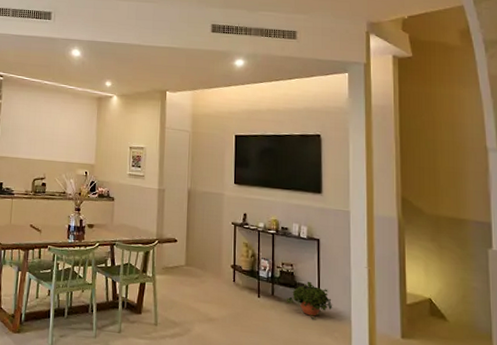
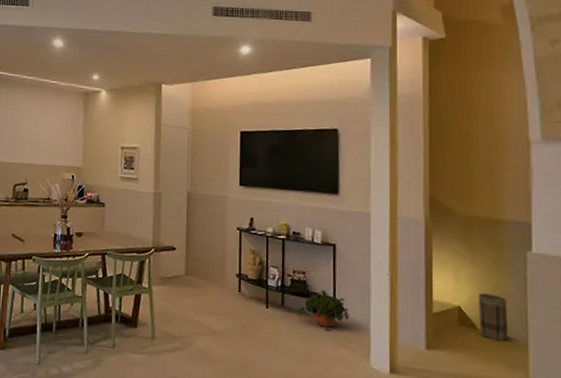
basket: none [446,286,474,332] -> present [478,293,508,342]

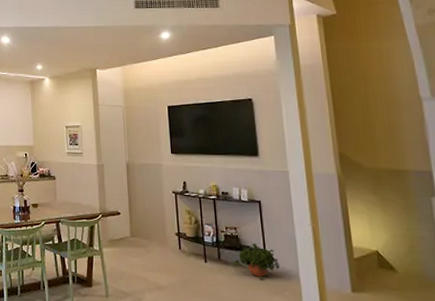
basket: present [478,293,508,342] -> none [392,238,424,281]

